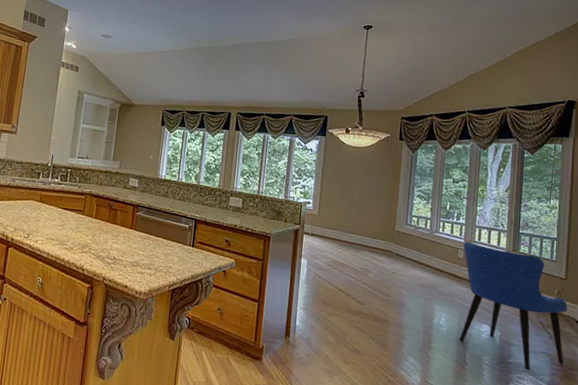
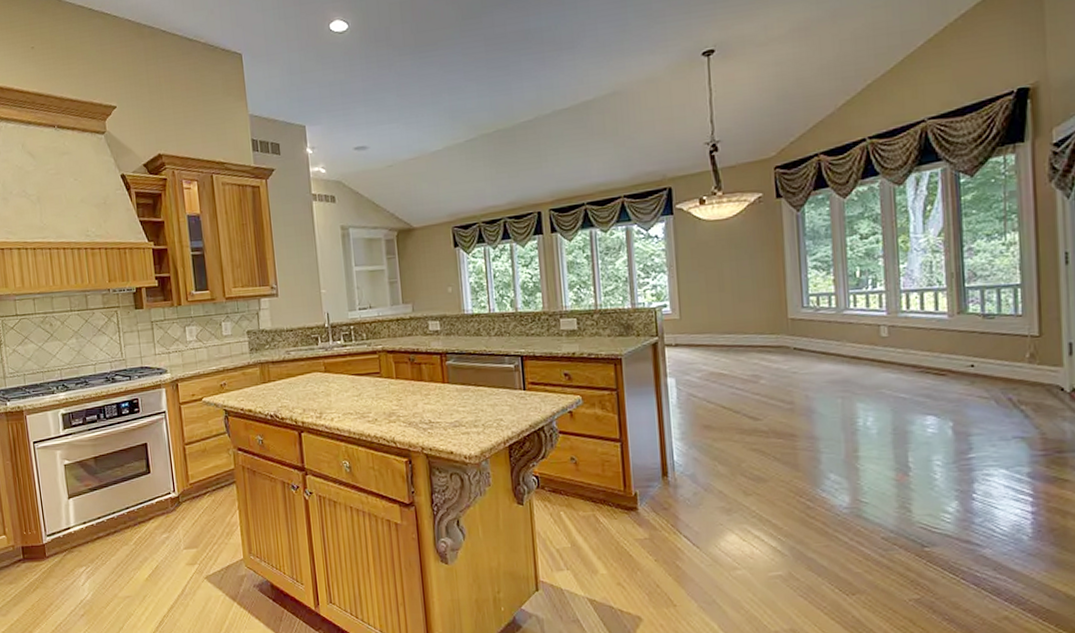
dining chair: present [459,241,568,370] -> none [886,313,1049,463]

